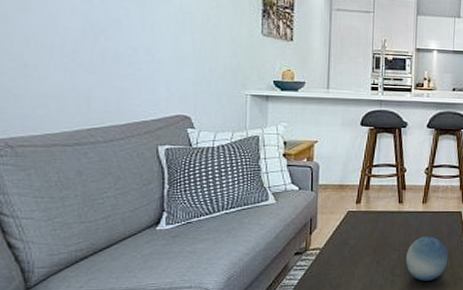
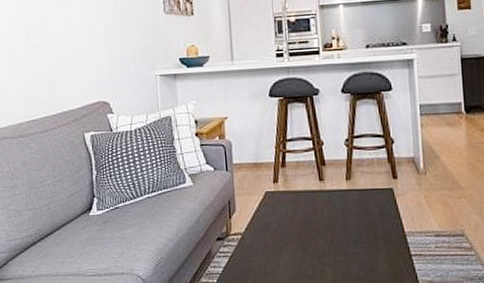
decorative ball: present [405,236,448,282] -> none [333,219,384,272]

